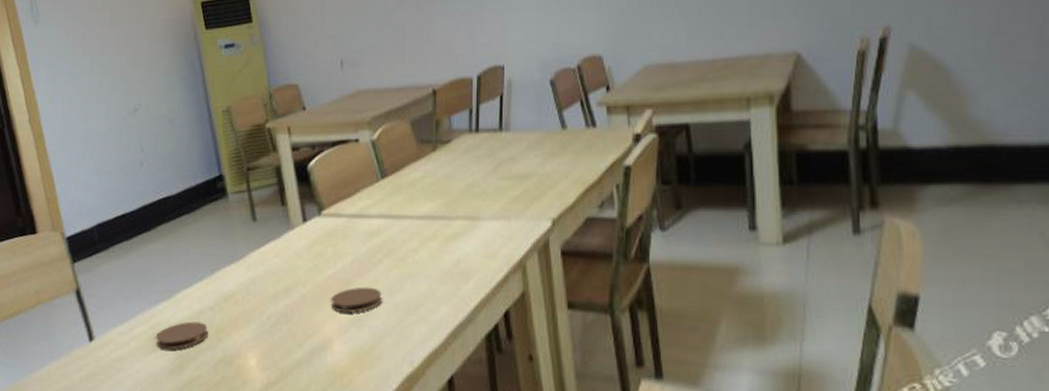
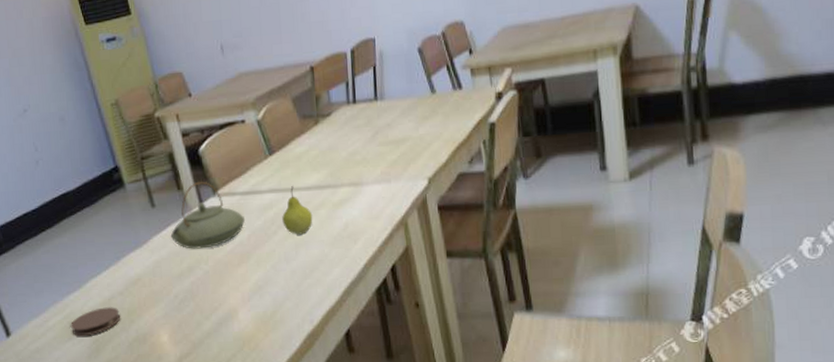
teapot: none [269,198,350,271] -> present [170,181,246,249]
coaster: present [331,287,383,313] -> none [232,257,280,283]
fruit: none [389,212,423,267] -> present [282,185,313,235]

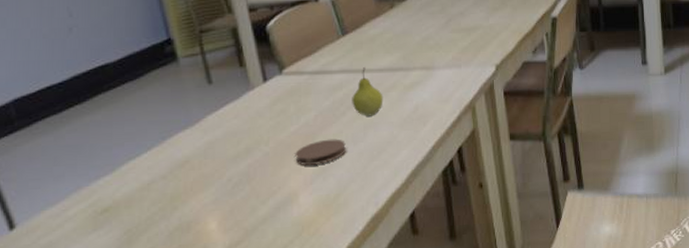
coaster: present [70,307,121,337] -> none [96,192,161,227]
teapot: present [170,181,246,249] -> none [227,58,313,130]
coaster: none [232,257,280,283] -> present [295,139,347,165]

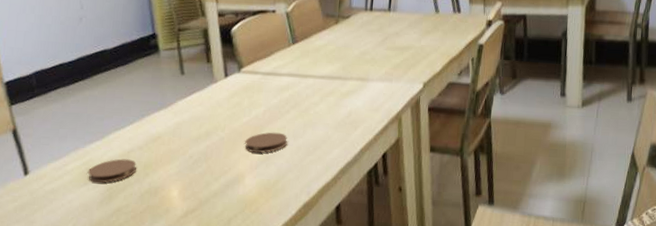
coaster: none [96,192,161,227] -> present [87,158,137,183]
fruit: present [352,66,384,116] -> none [295,72,323,117]

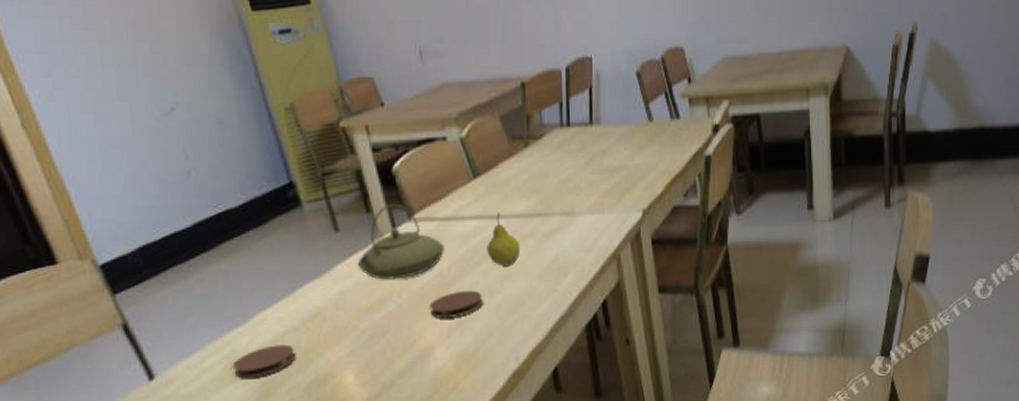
teapot: none [194,57,264,118] -> present [357,203,446,280]
fruit: none [295,72,323,117] -> present [487,212,521,266]

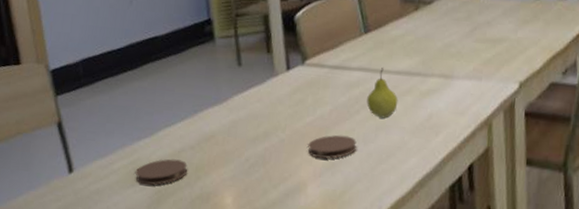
teapot: present [357,203,446,280] -> none [252,47,330,116]

